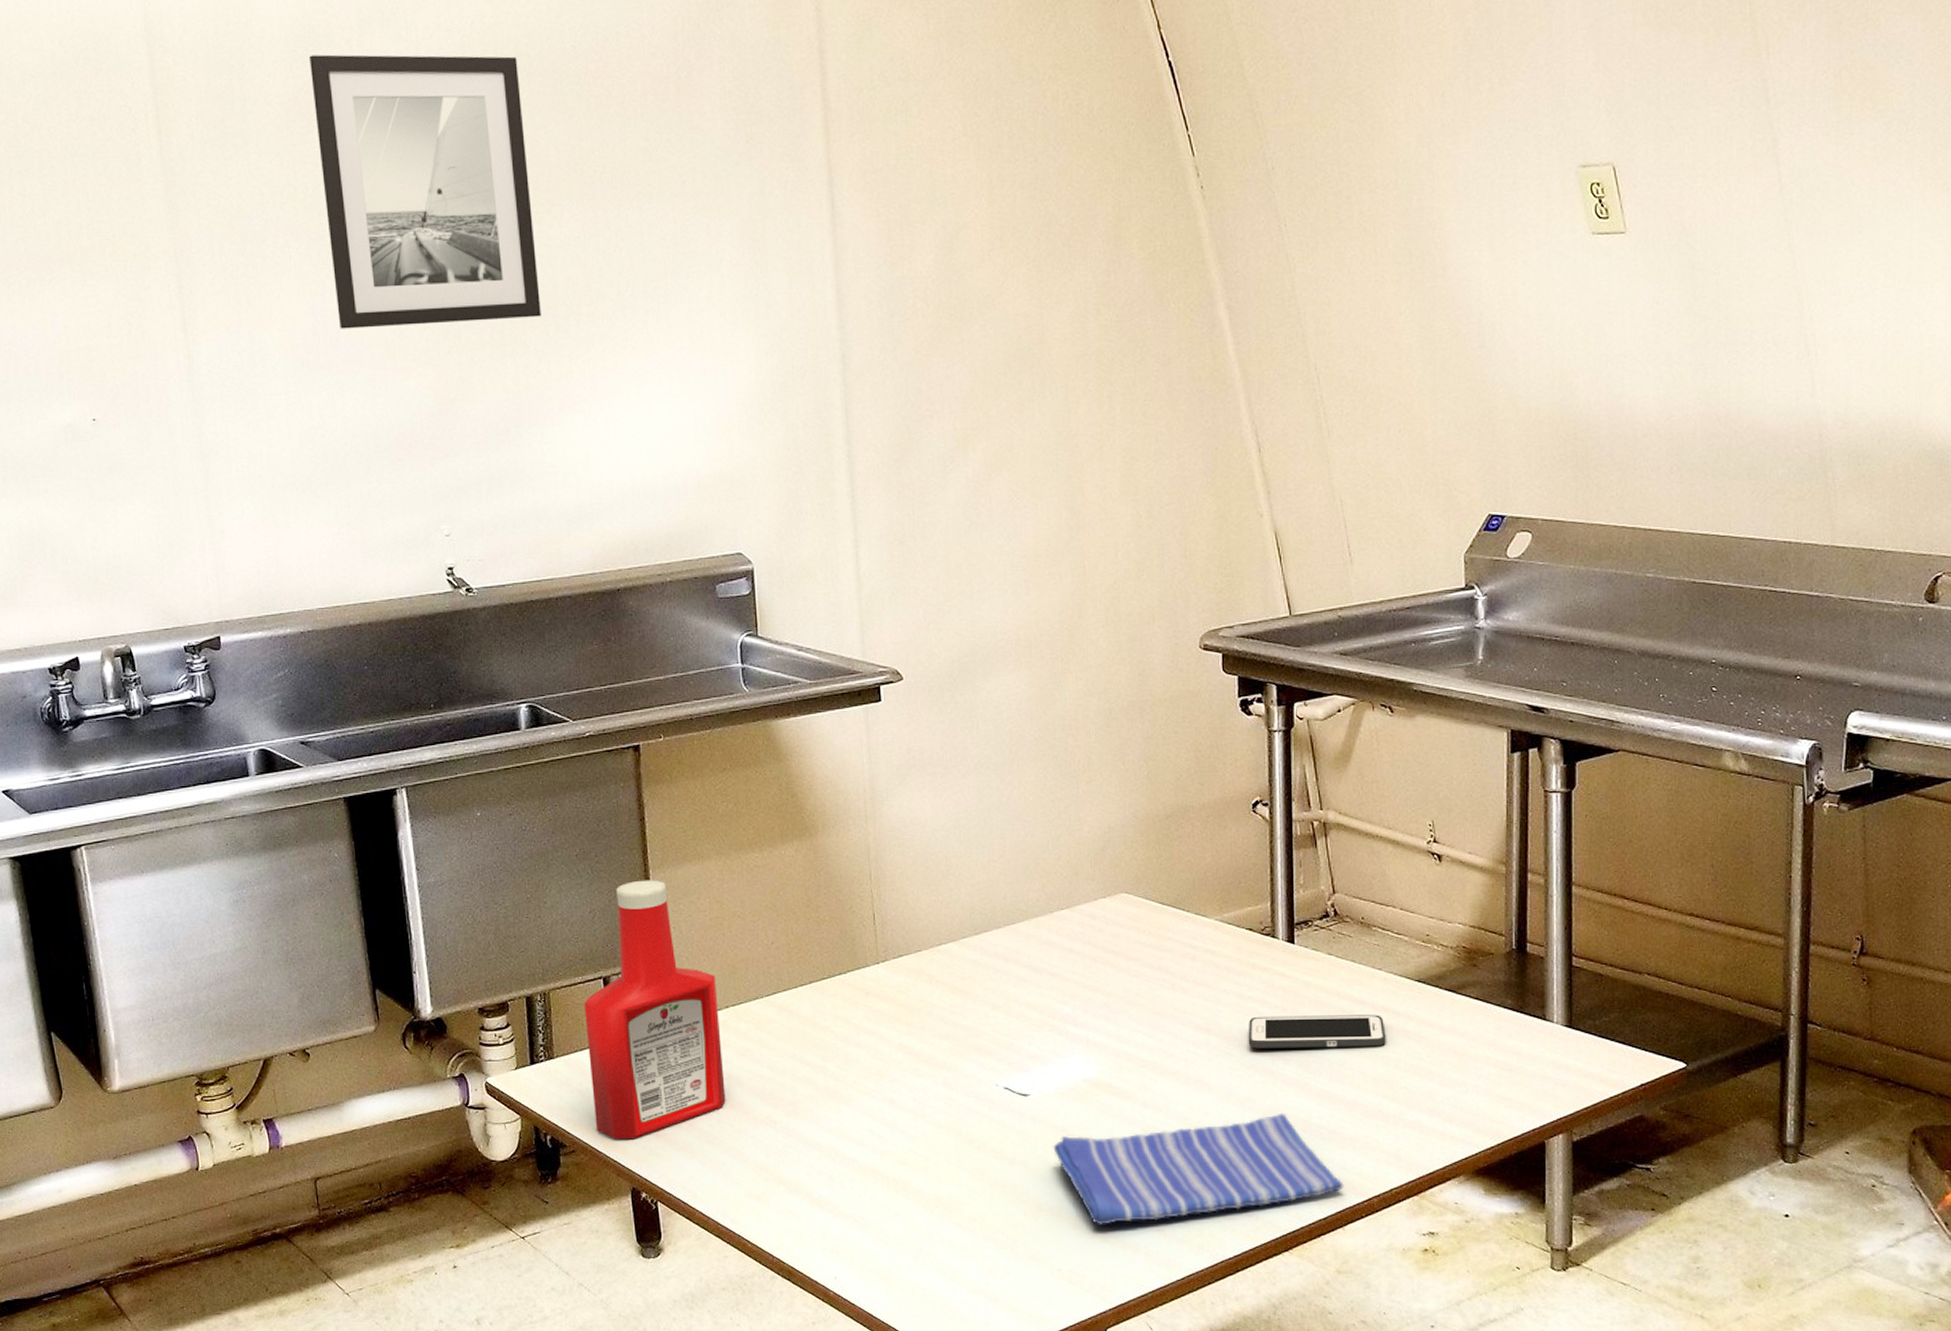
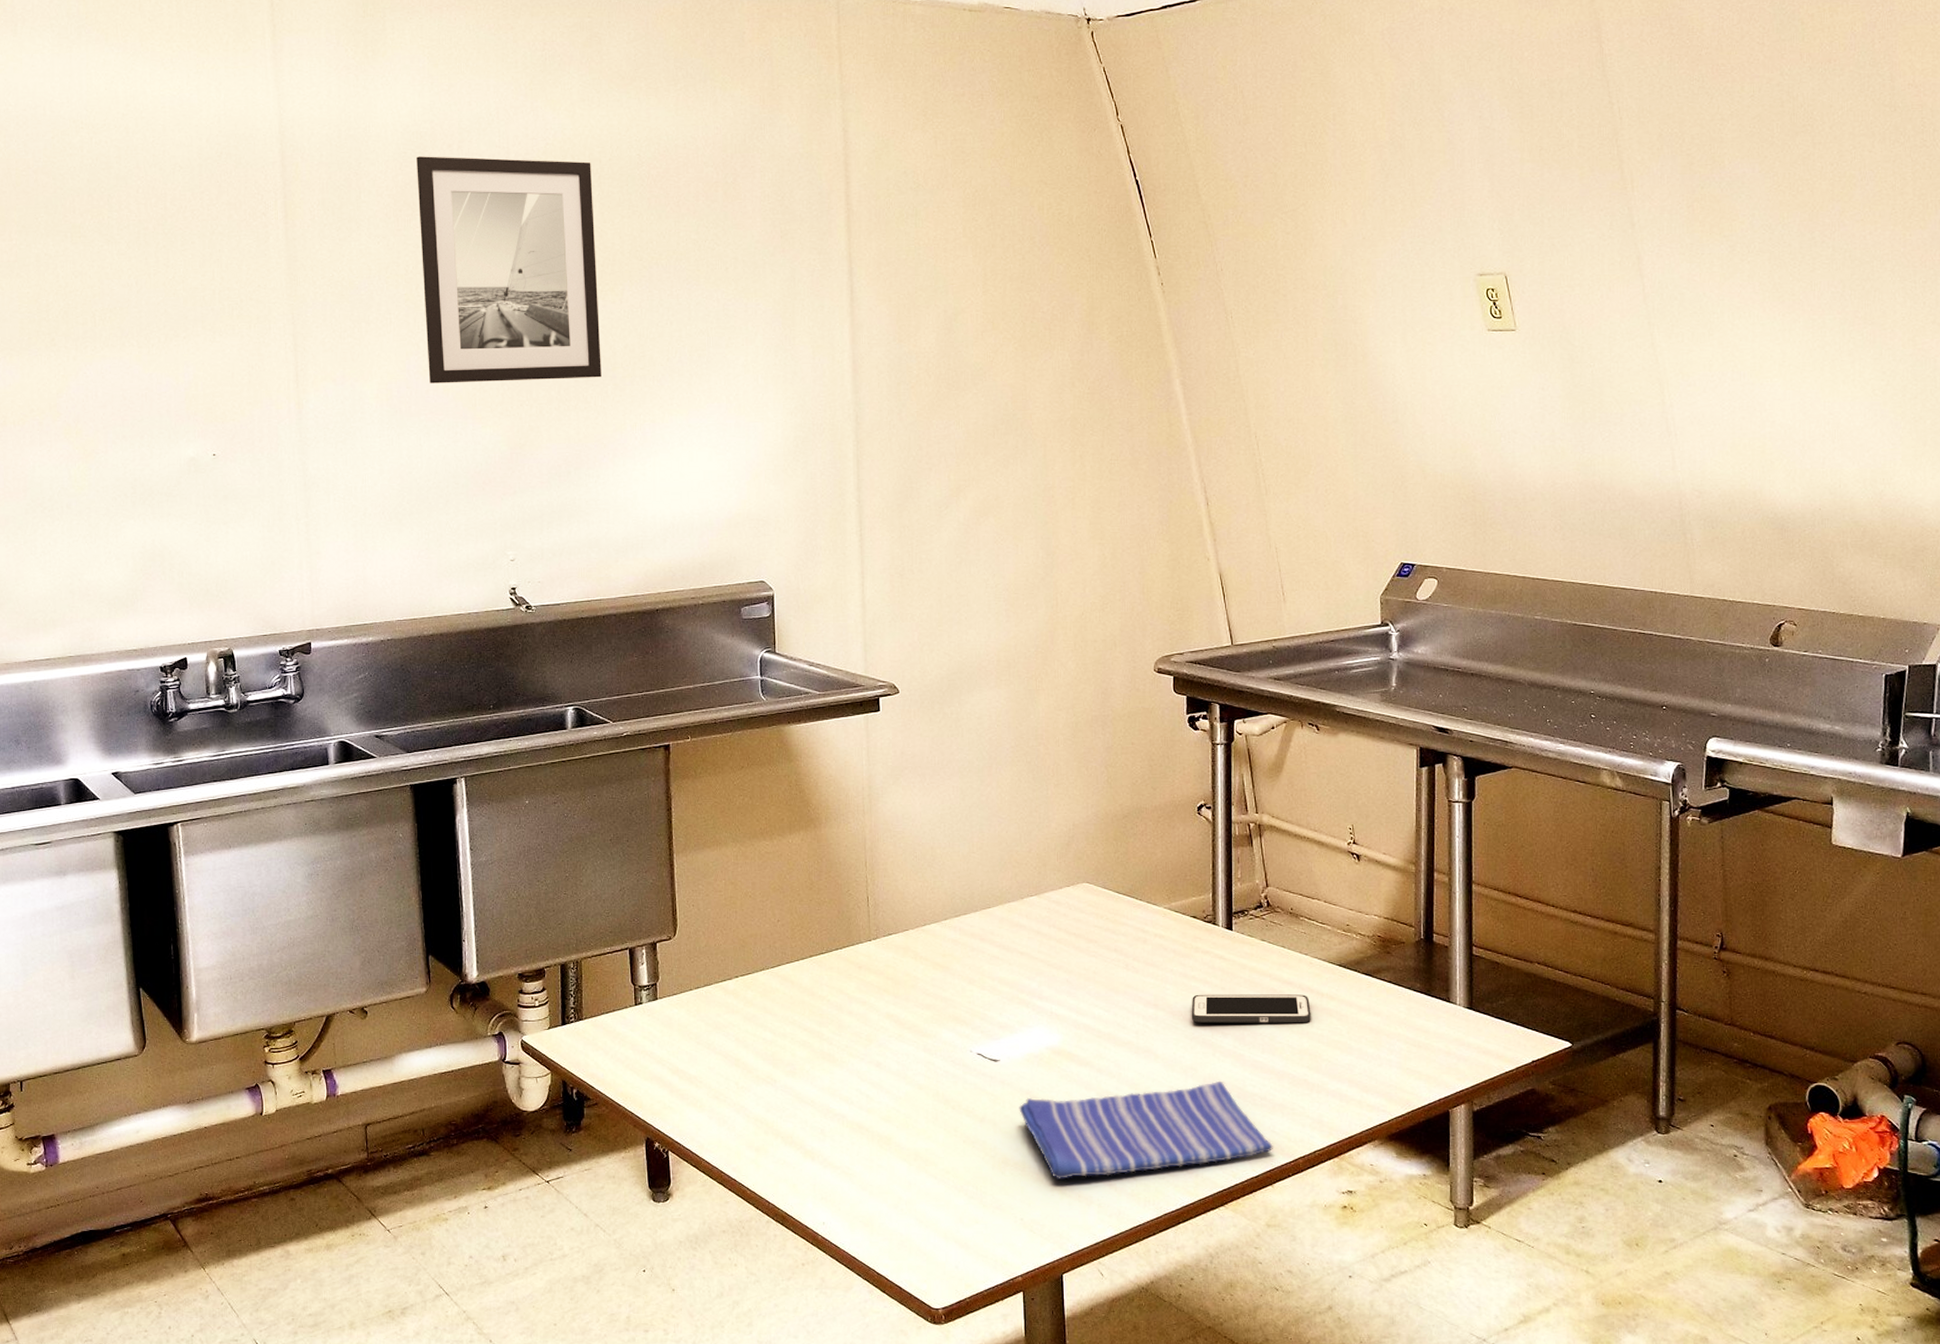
ketchup bottle: present [584,880,726,1140] -> none [612,863,732,1094]

